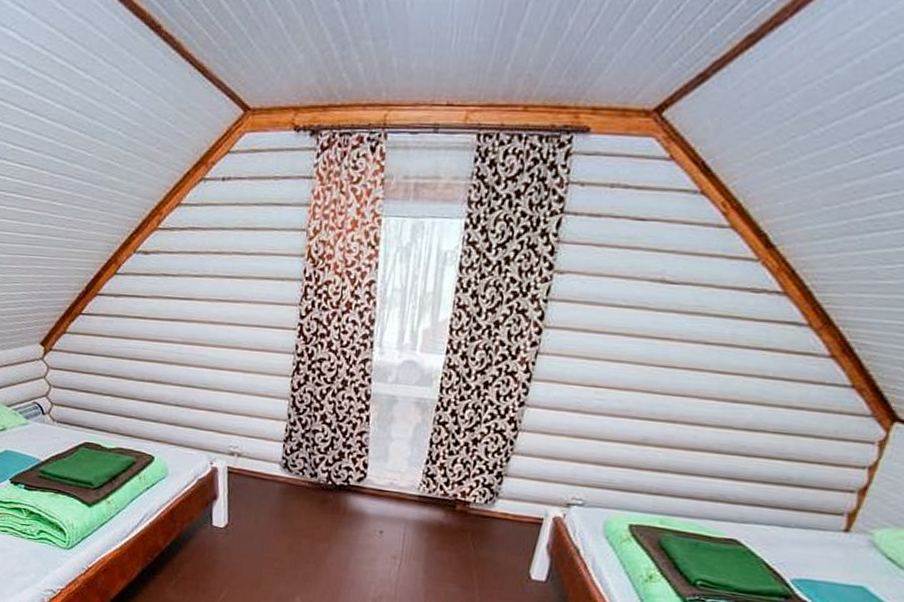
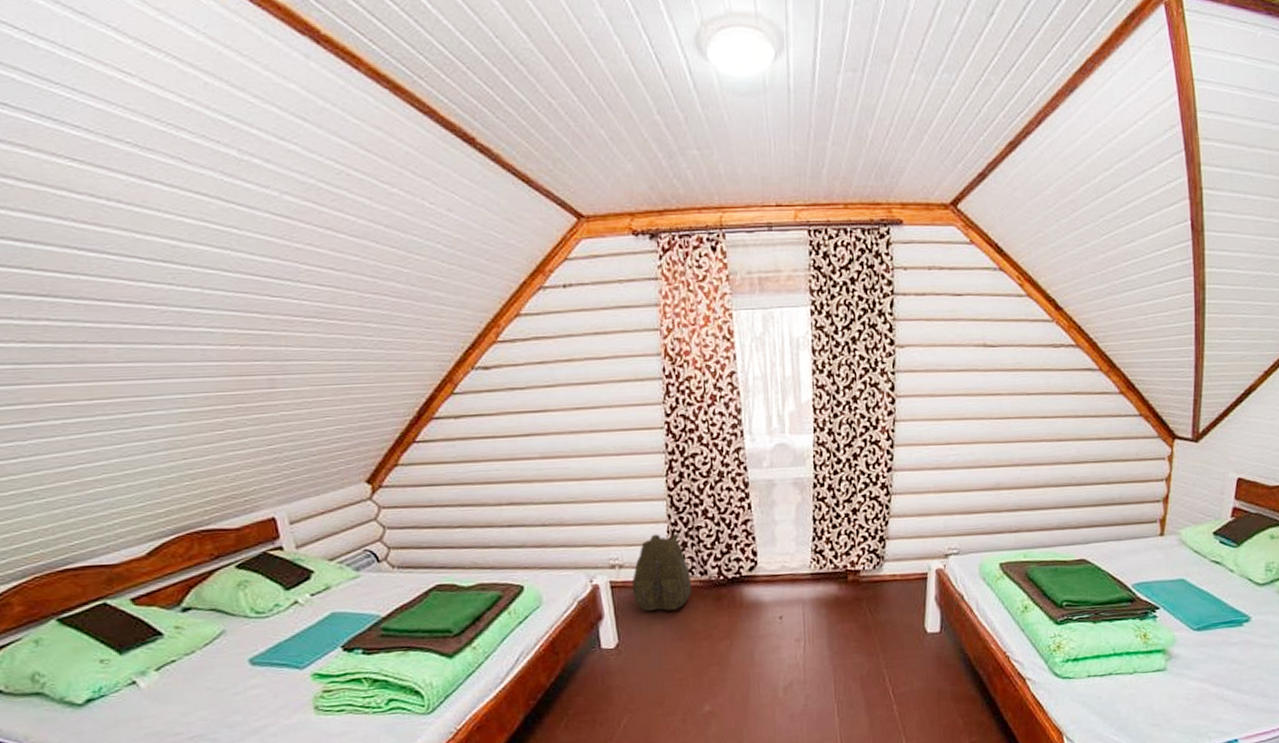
backpack: none [246,430,302,505] -> present [632,534,693,611]

